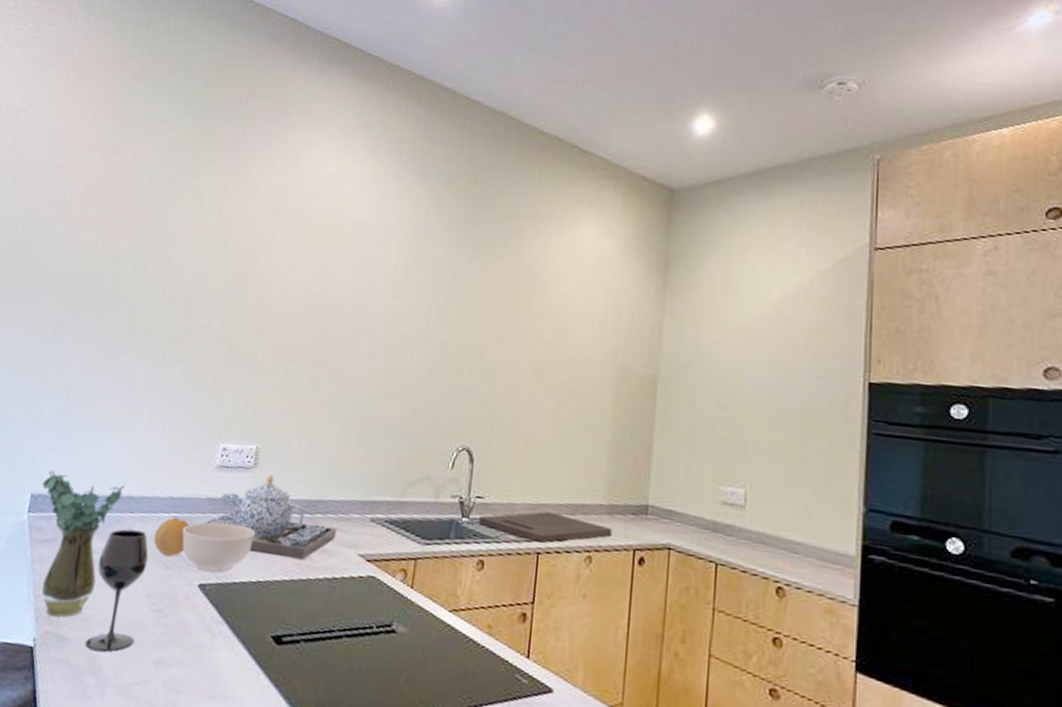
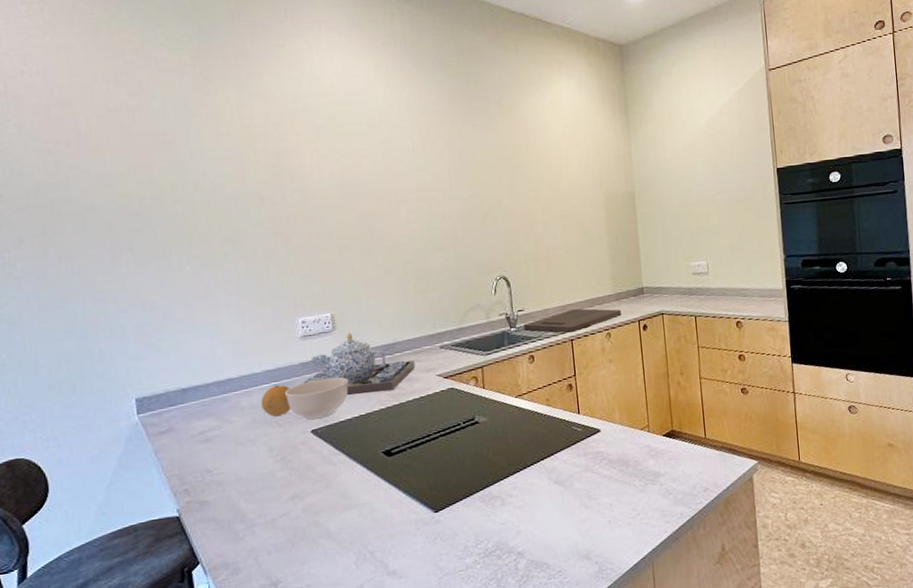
vase: present [41,470,125,617] -> none [143,371,223,489]
wineglass: present [84,529,149,652] -> none [217,403,268,504]

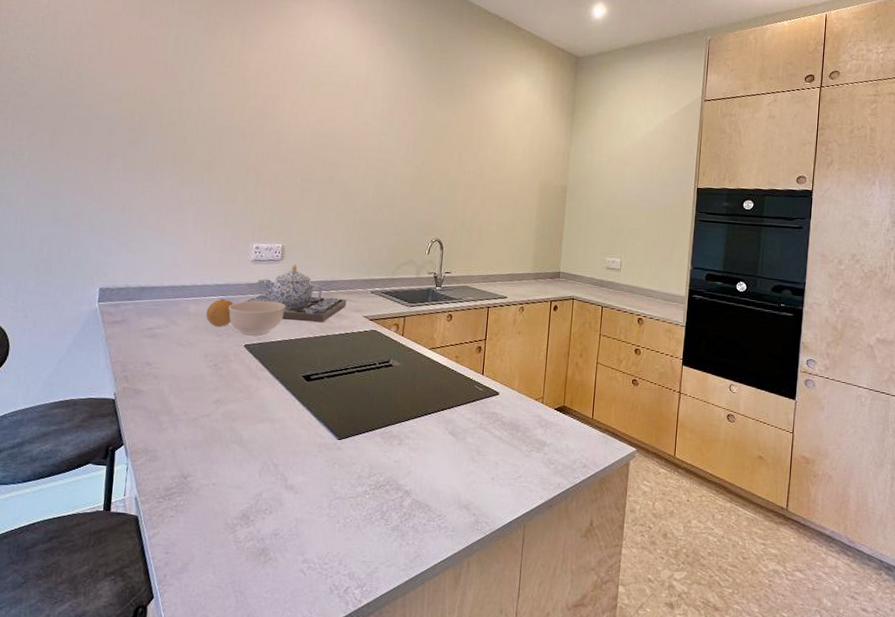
cutting board: present [524,308,622,333] -> none [448,280,537,301]

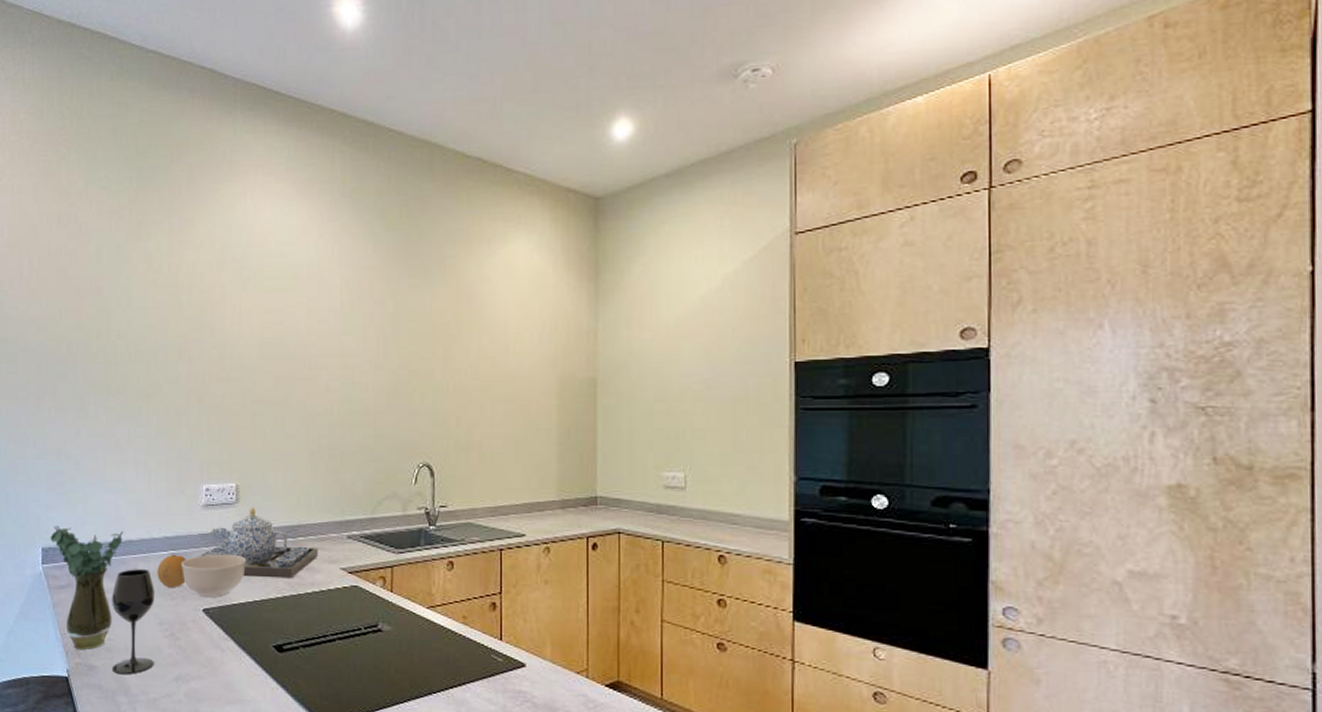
vase: none [108,270,179,376] -> present [50,526,124,649]
wineglass: none [157,309,203,397] -> present [112,569,154,674]

